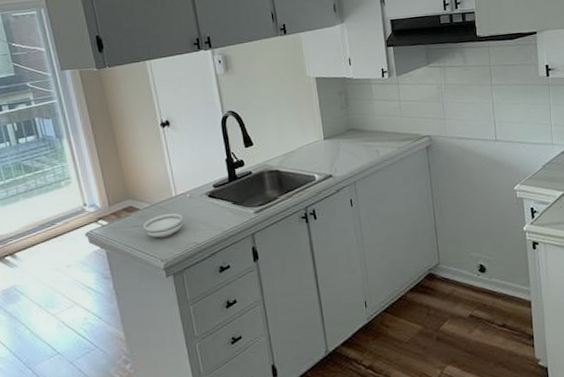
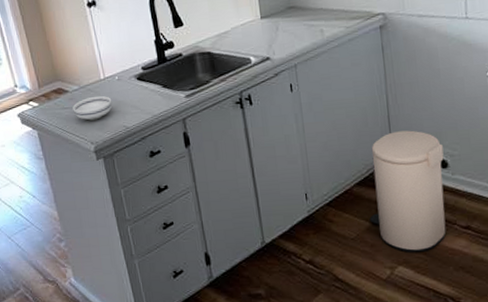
pedal bin: none [421,239,486,353] -> present [369,130,446,253]

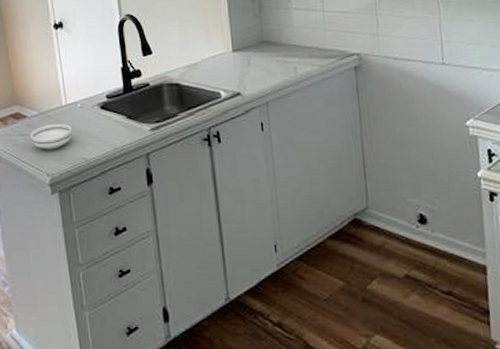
pedal bin: present [369,130,446,253] -> none [343,180,427,320]

